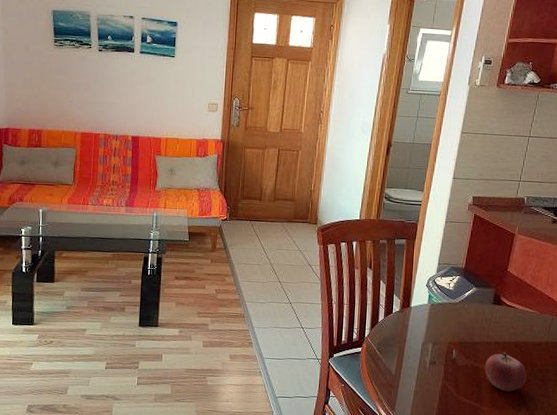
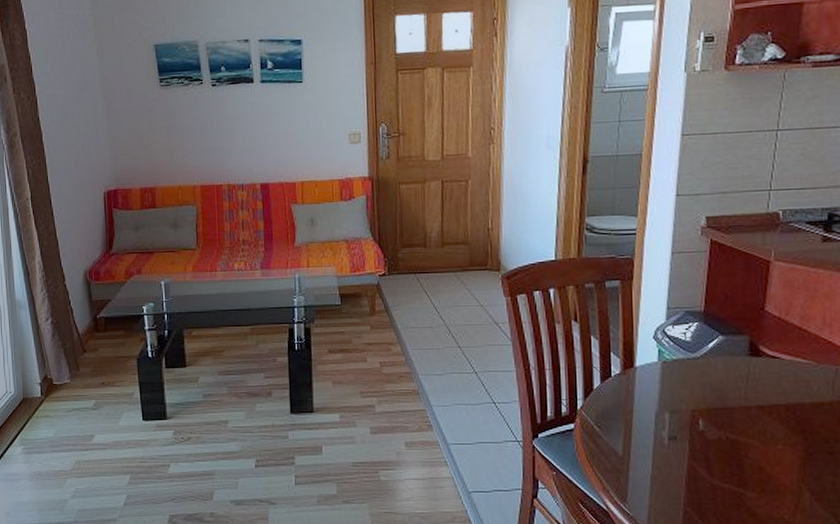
fruit: present [485,352,527,392] -> none [746,419,807,471]

